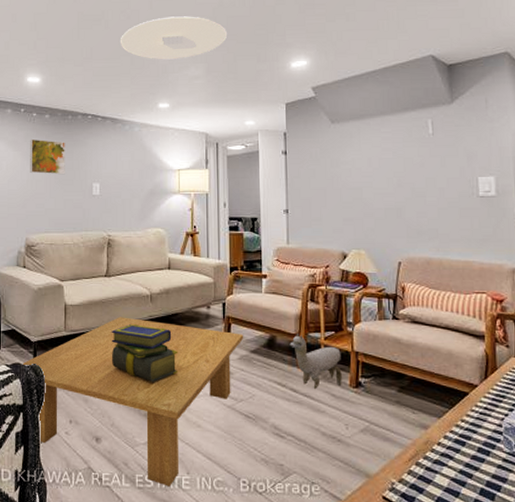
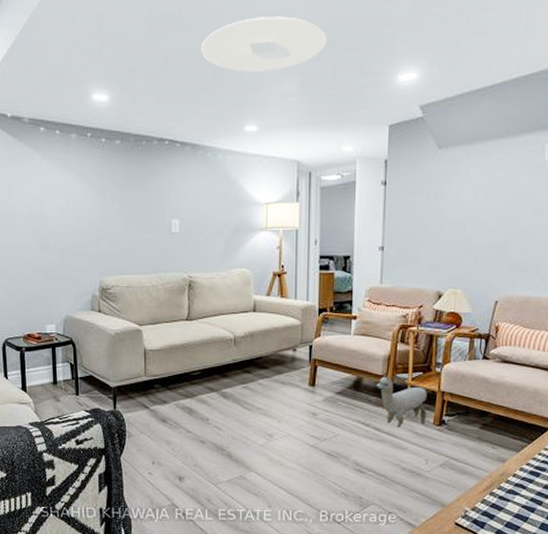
coffee table: present [22,317,244,487] -> none [102,361,330,519]
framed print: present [30,139,65,175] -> none [100,168,140,210]
stack of books: present [111,324,178,383] -> none [193,368,262,425]

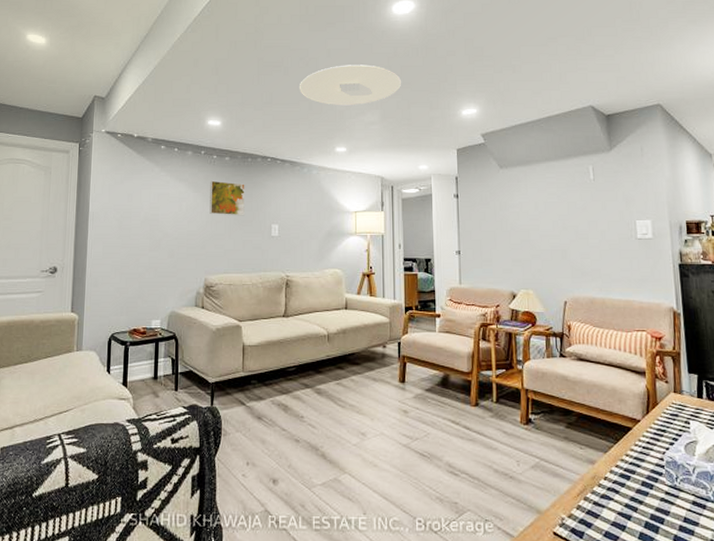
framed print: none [100,168,140,210] -> present [209,180,245,216]
plush toy: present [376,374,427,427] -> none [462,371,513,426]

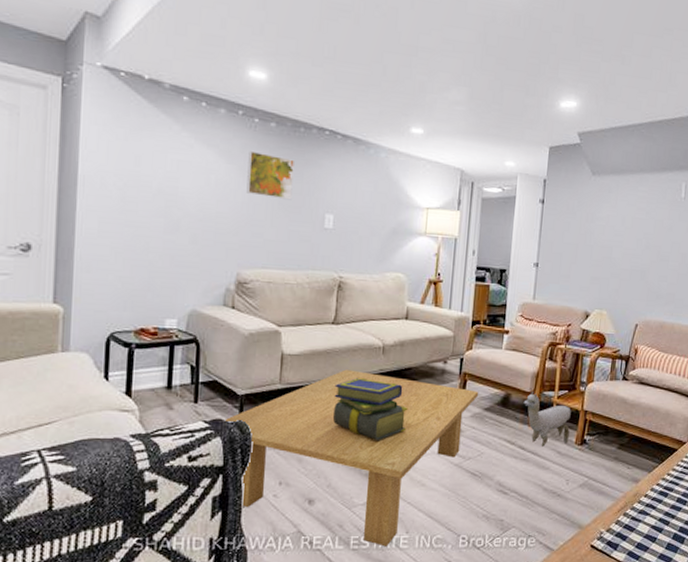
coffee table: none [199,357,419,528] -> present [224,369,479,547]
stack of books: none [288,364,355,423] -> present [332,378,408,441]
ceiling light: present [300,64,402,106] -> none [372,22,498,78]
plush toy: none [462,371,513,426] -> present [523,391,571,446]

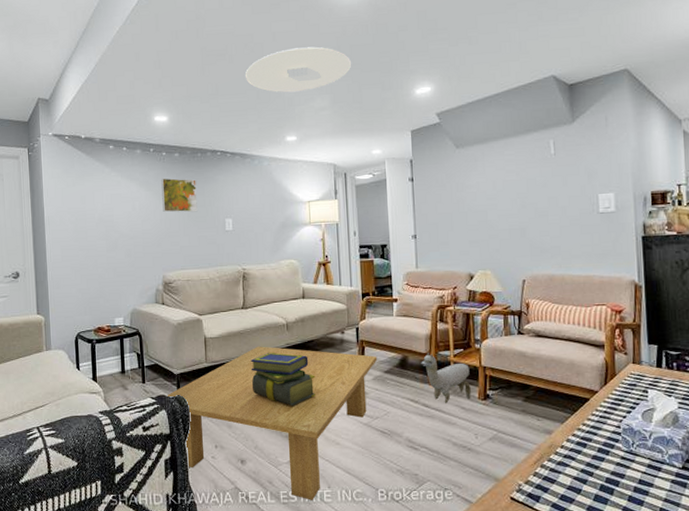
ceiling light: none [372,22,498,78] -> present [245,46,352,93]

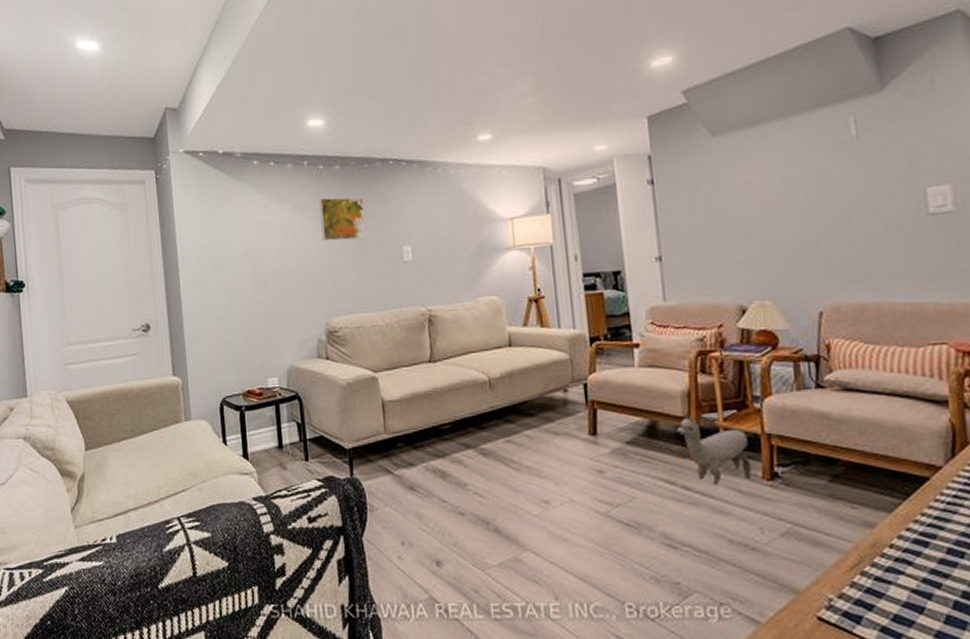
coffee table: present [167,346,378,500] -> none [336,410,616,616]
ceiling light: present [245,46,352,93] -> none [421,15,562,79]
stack of books: present [250,353,316,407] -> none [443,419,533,491]

